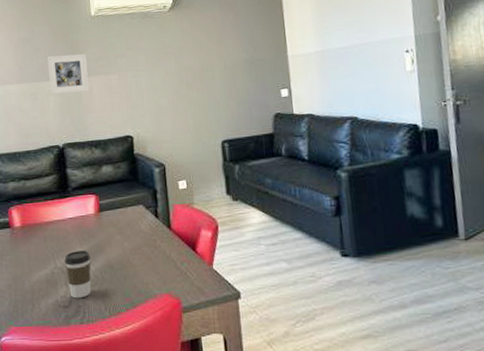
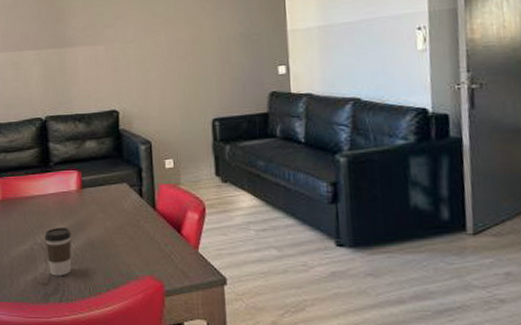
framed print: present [47,53,89,95] -> none [31,22,74,65]

